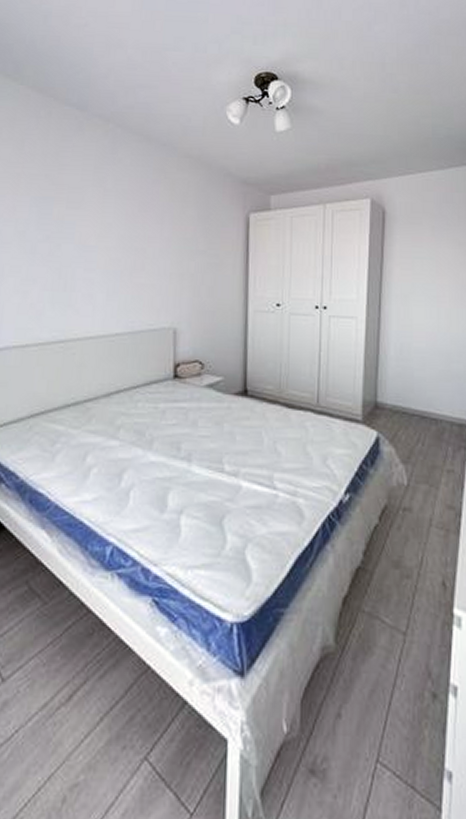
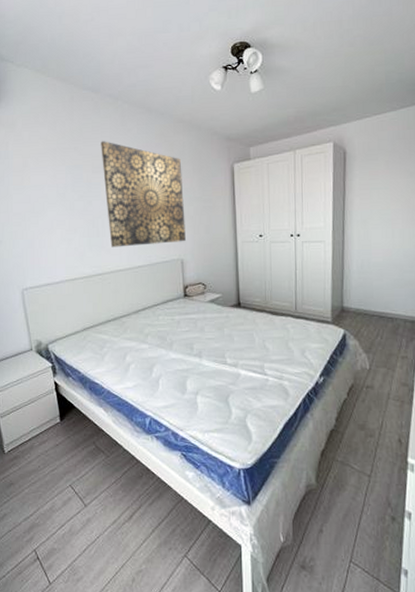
wall art: none [80,170,184,307] -> present [101,141,186,247]

